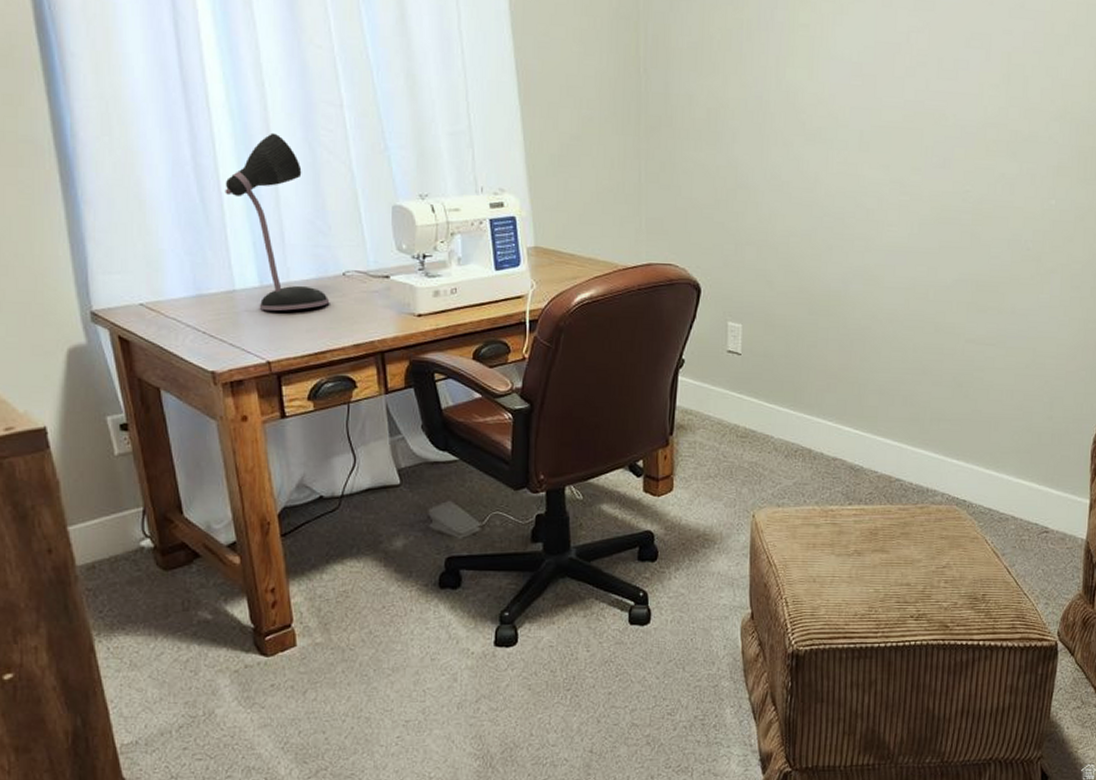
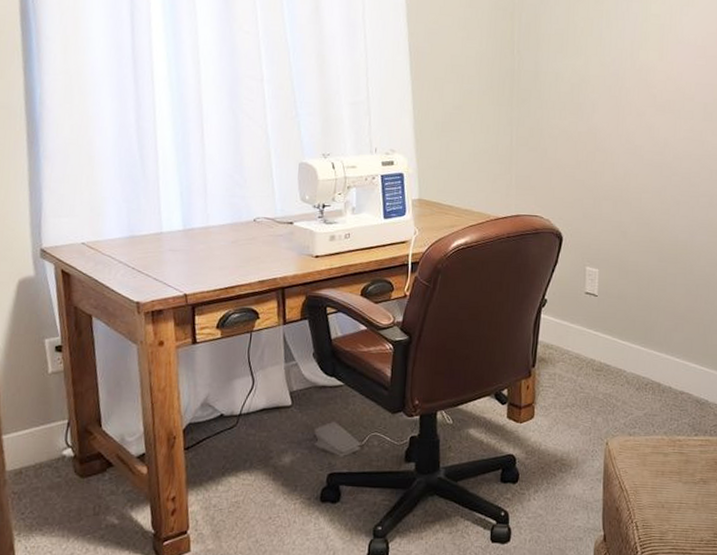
desk lamp: present [225,132,330,312] -> none [160,102,241,251]

